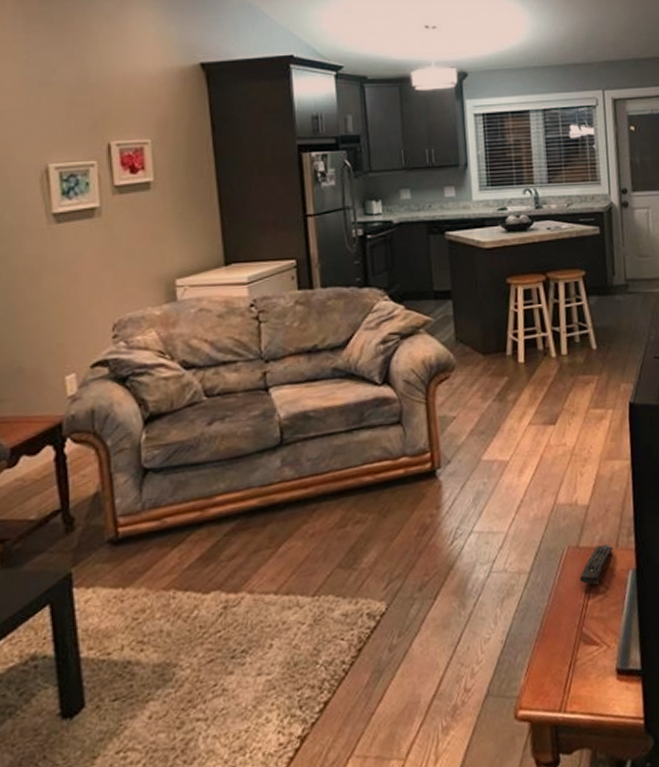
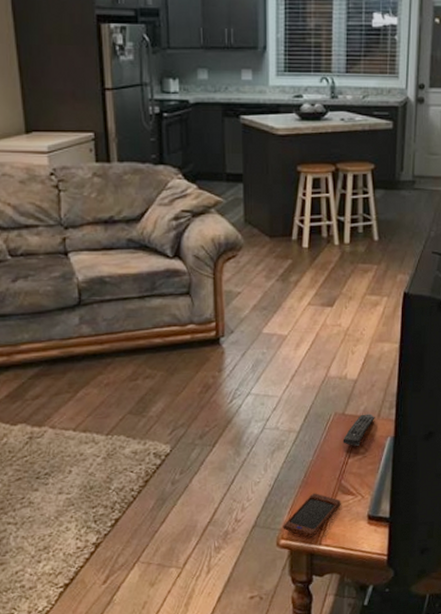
smartphone: none [520,646,585,705] -> present [283,493,341,538]

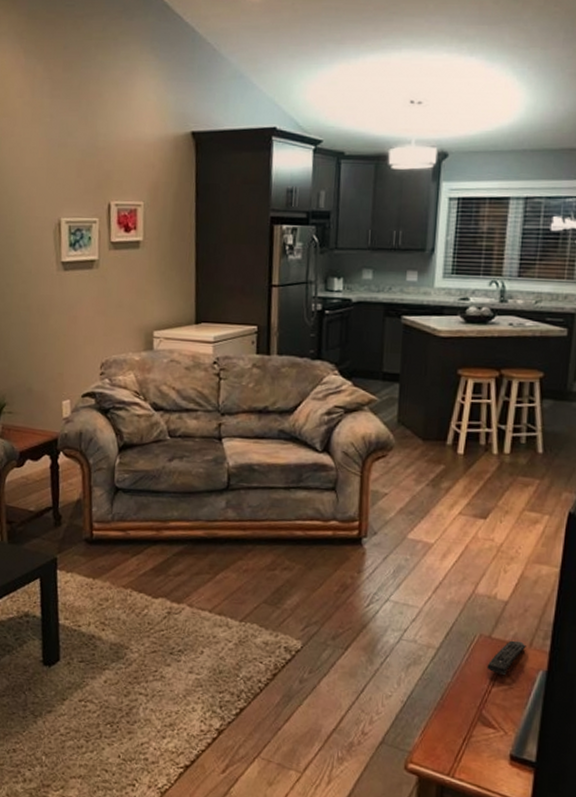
smartphone: present [283,493,341,538] -> none [412,718,480,767]

